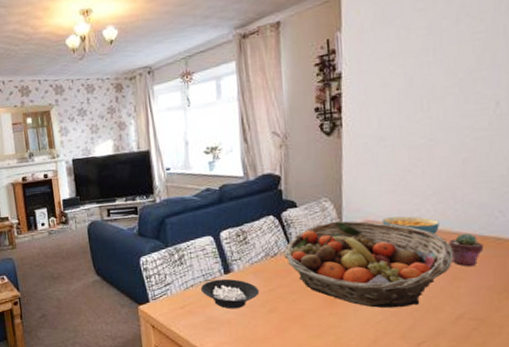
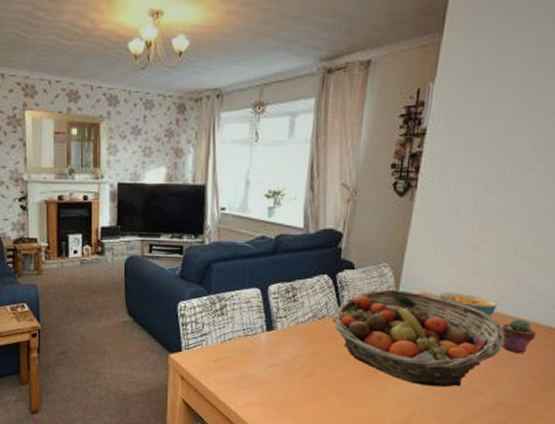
cereal bowl: present [200,278,260,309] -> none [238,335,301,369]

